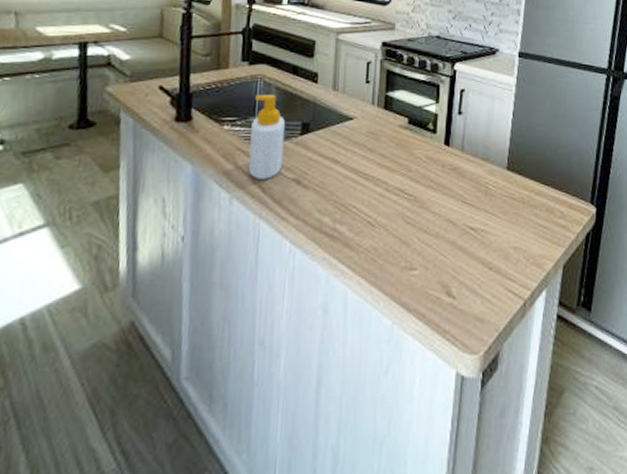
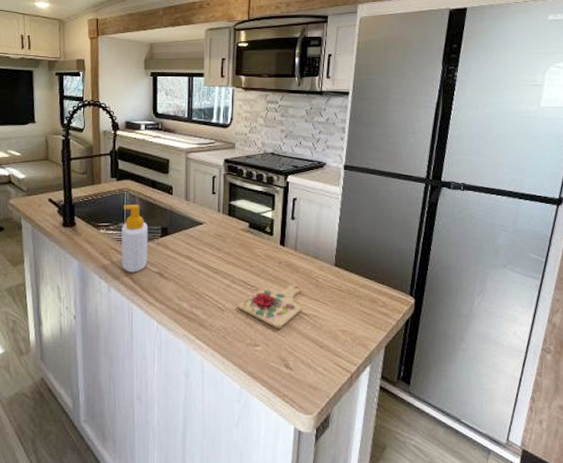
cutting board: none [391,192,468,248] -> present [237,284,302,329]

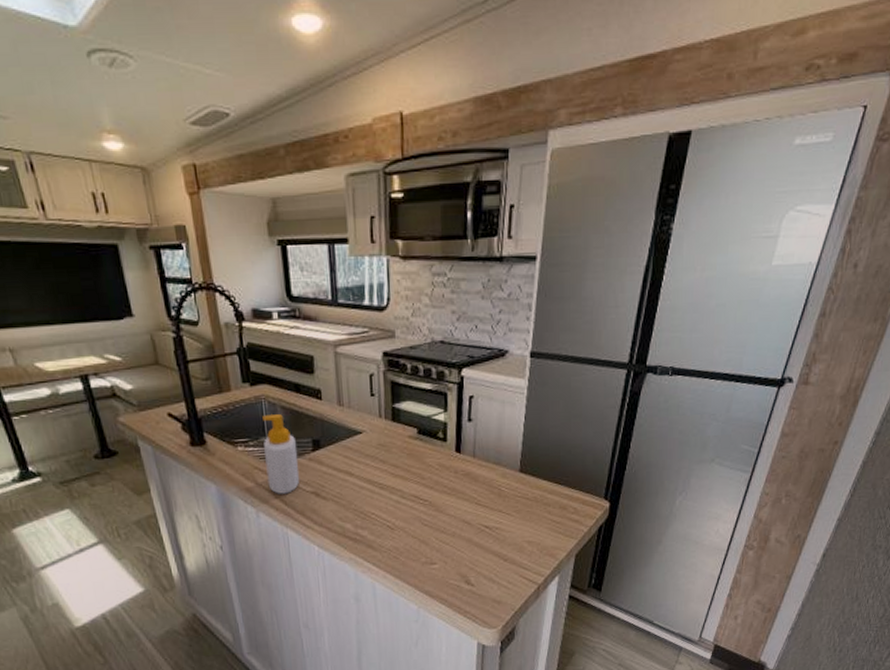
cutting board: present [237,284,302,329] -> none [409,495,483,545]

